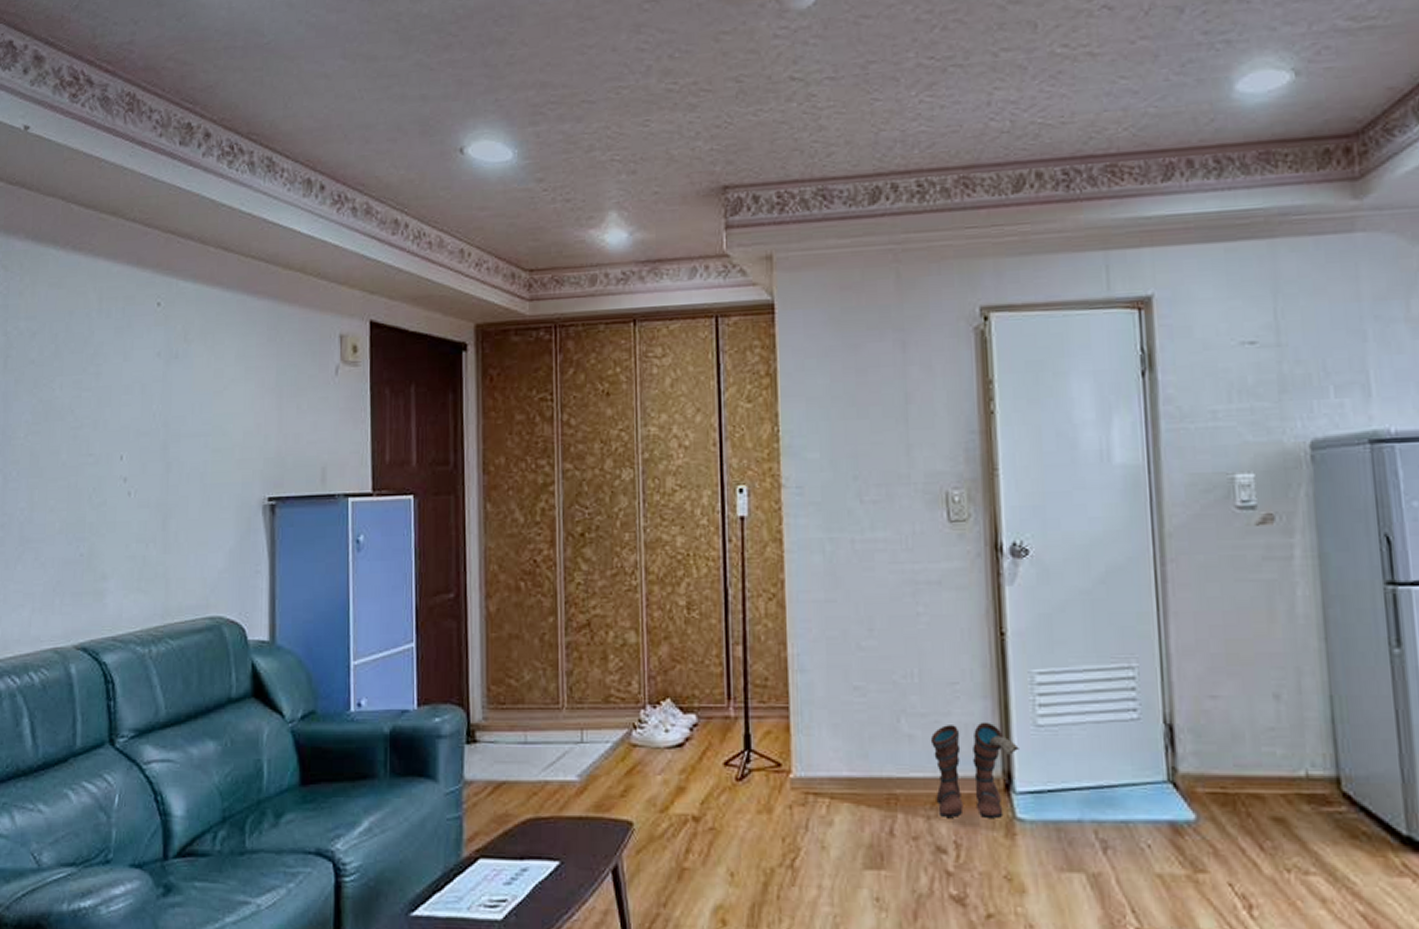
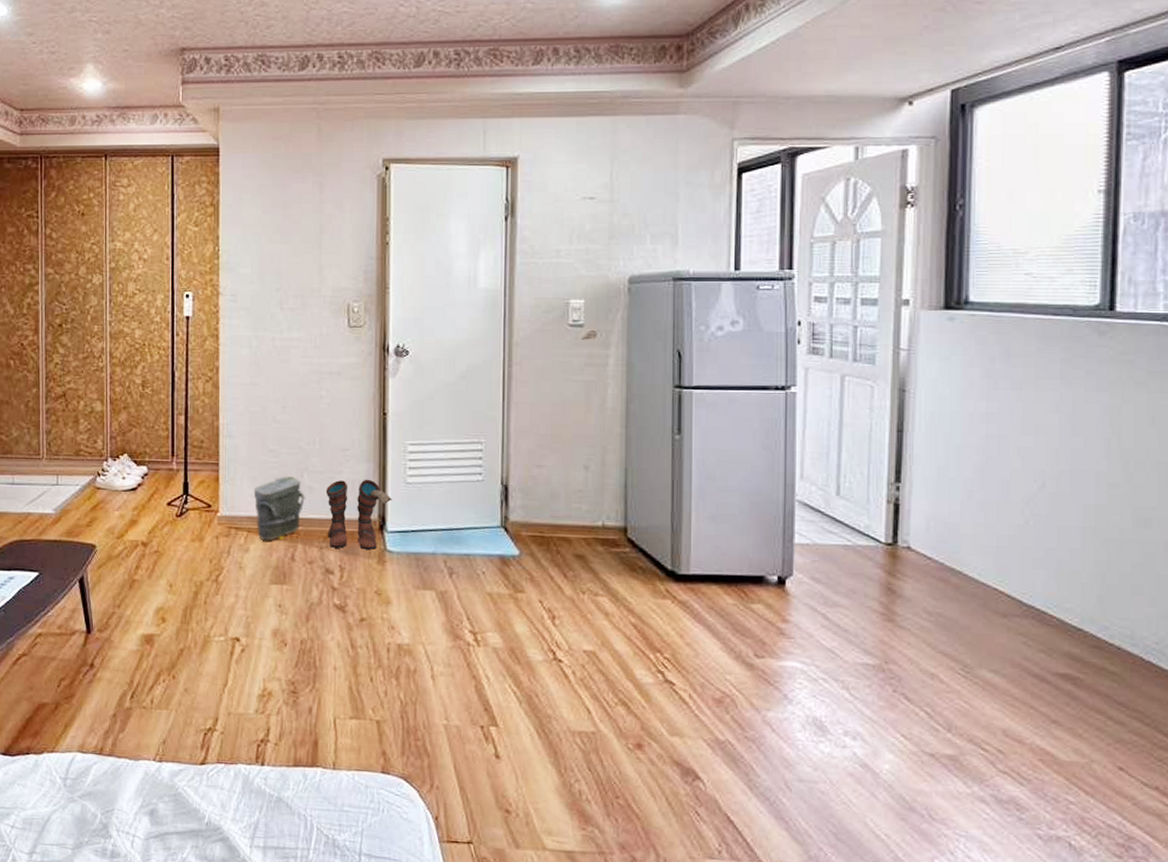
bag: none [835,721,905,810] -> present [253,476,306,541]

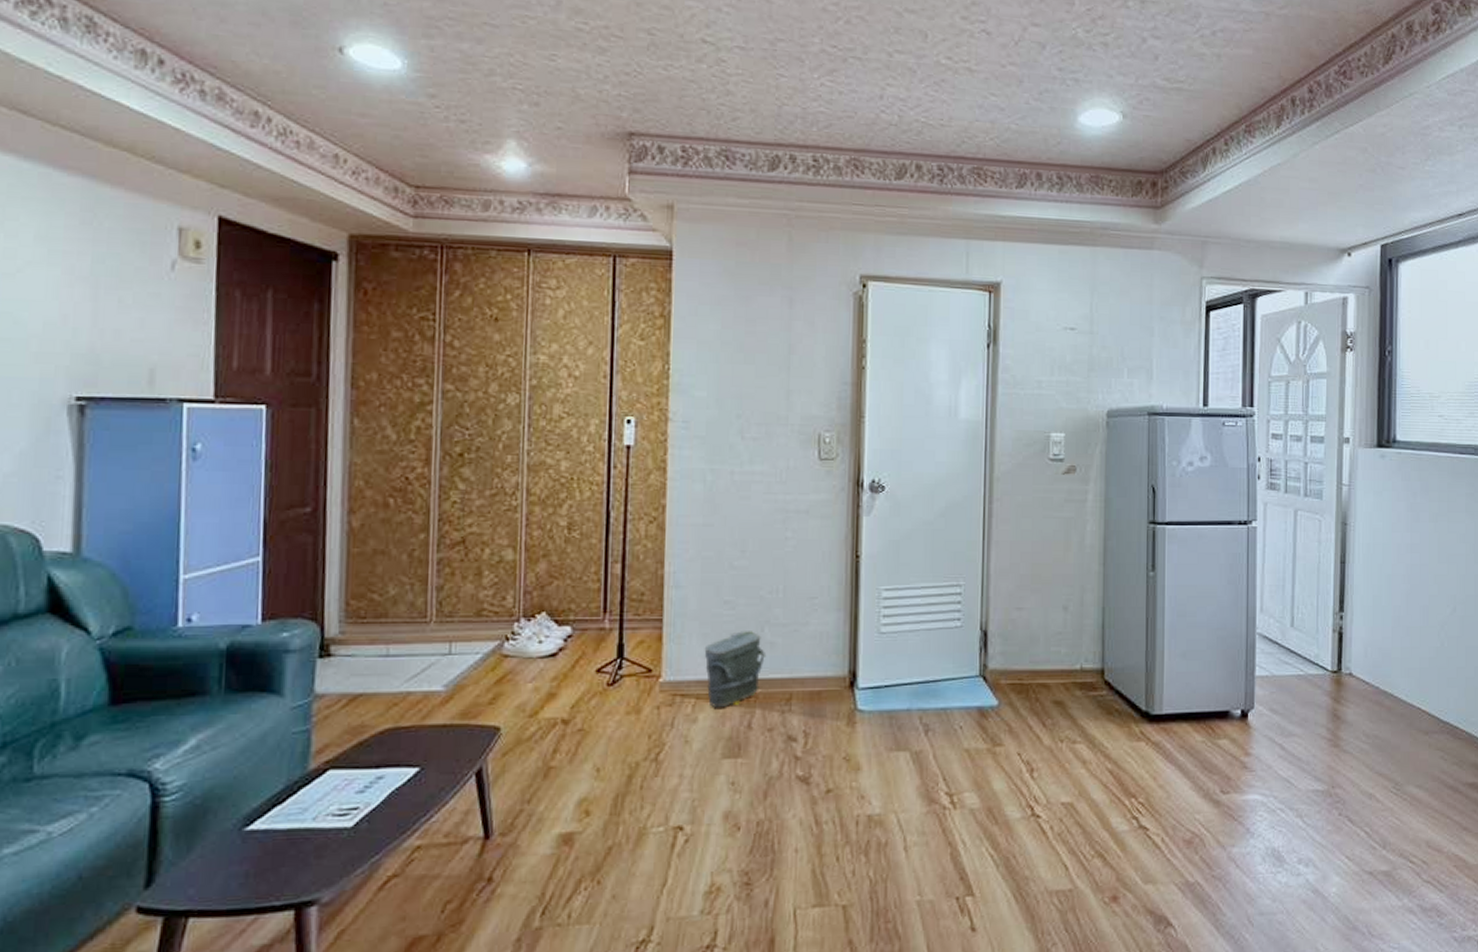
boots: present [325,479,392,549] -> none [789,630,864,711]

